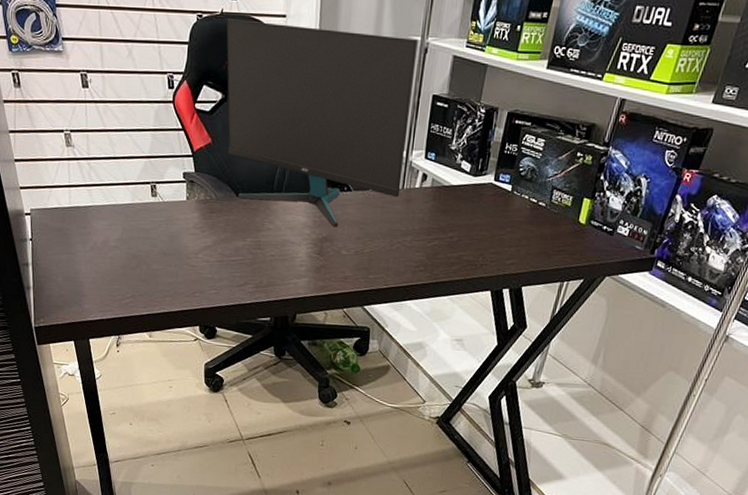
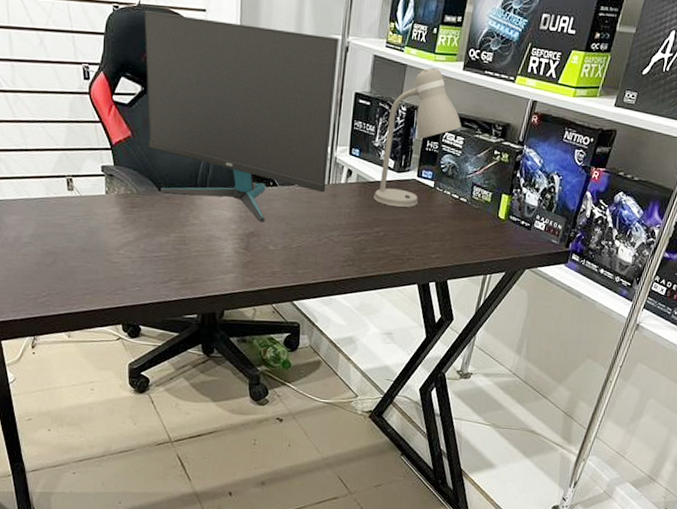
desk lamp: none [448,66,544,213] -> present [373,67,462,208]

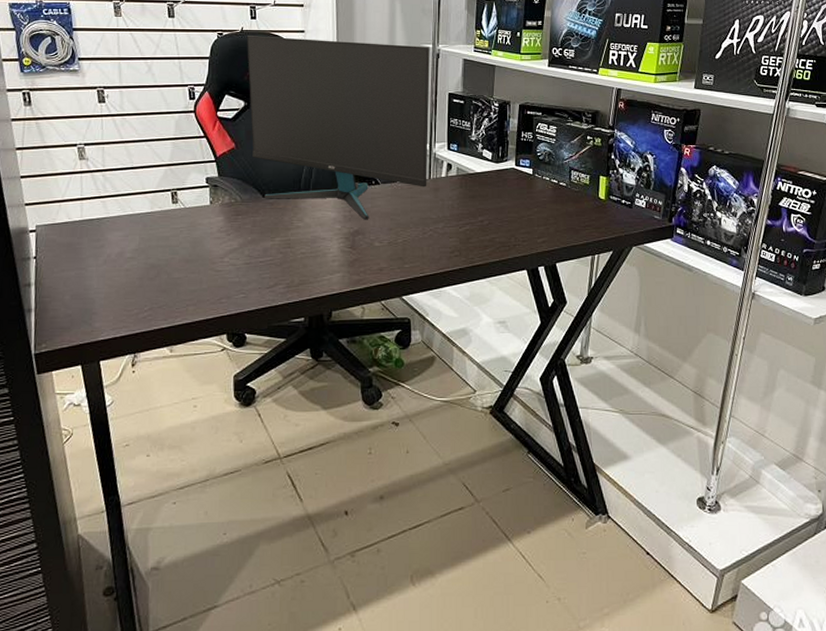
desk lamp: present [373,67,462,208] -> none [475,66,553,196]

